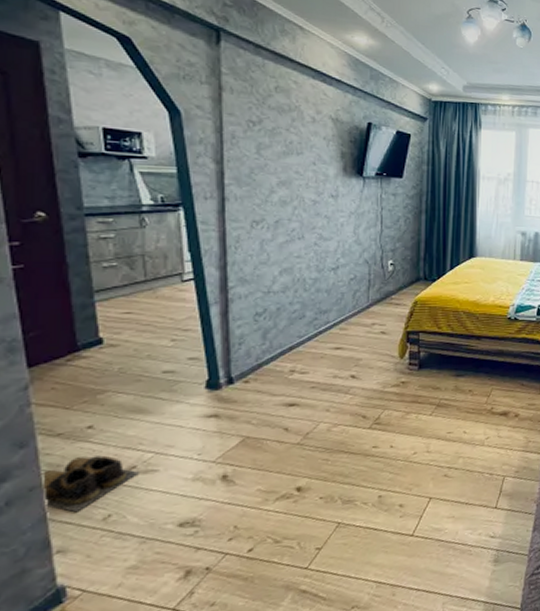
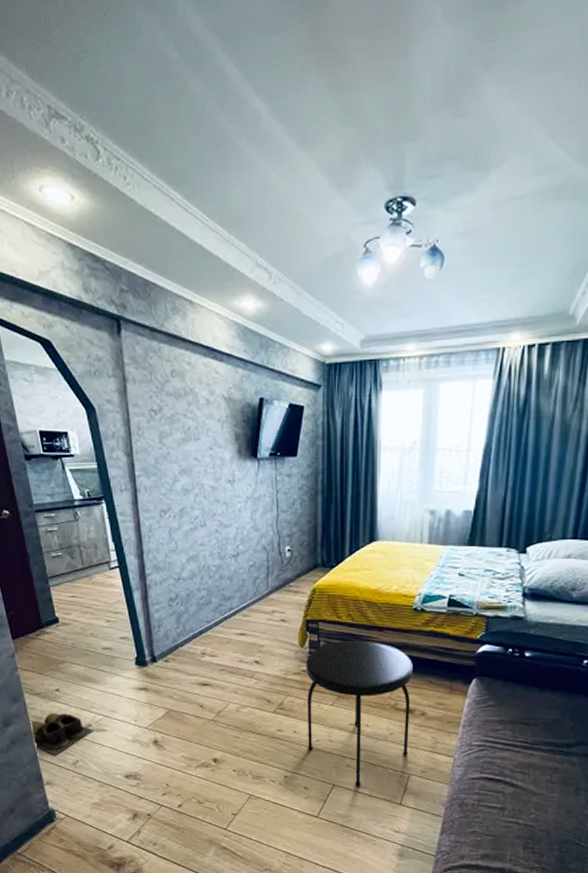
side table: none [405,349,507,497] -> present [306,640,413,787]

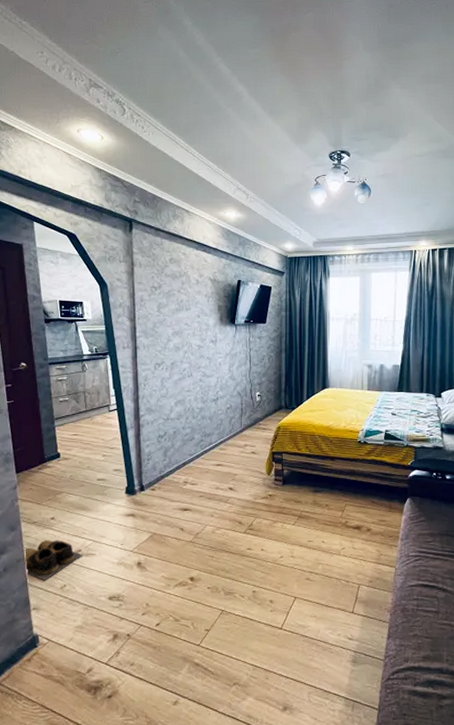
side table: present [306,640,413,787] -> none [272,468,359,598]

